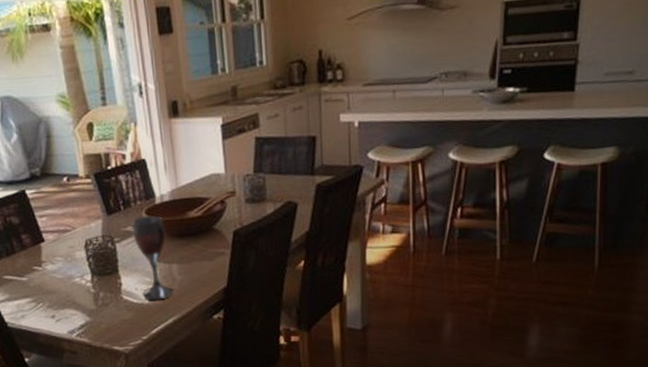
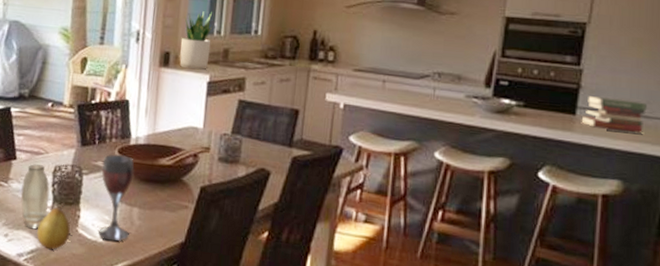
vase: none [56,242,89,306] -> present [20,164,50,229]
fruit: none [82,274,116,321] -> present [36,202,71,250]
planter: none [185,49,219,115] -> present [179,11,213,70]
books: none [580,66,638,101] -> present [581,96,647,134]

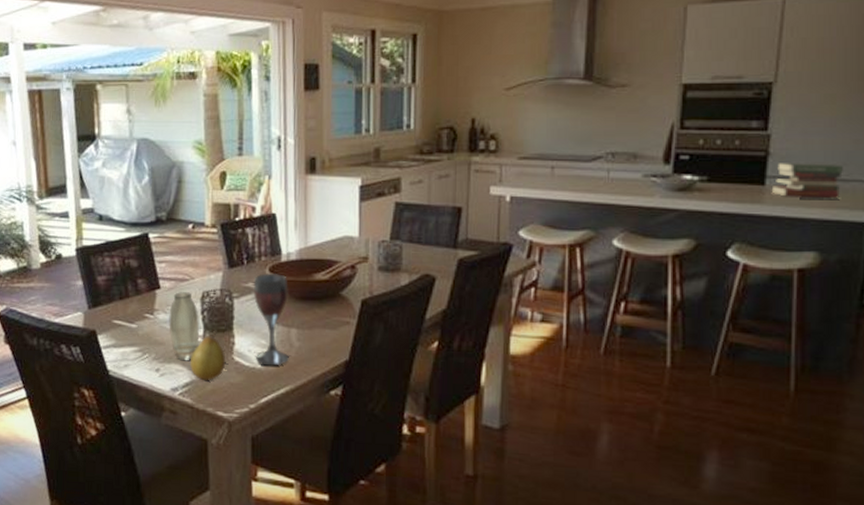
planter: present [179,11,213,70] -> none [326,109,360,174]

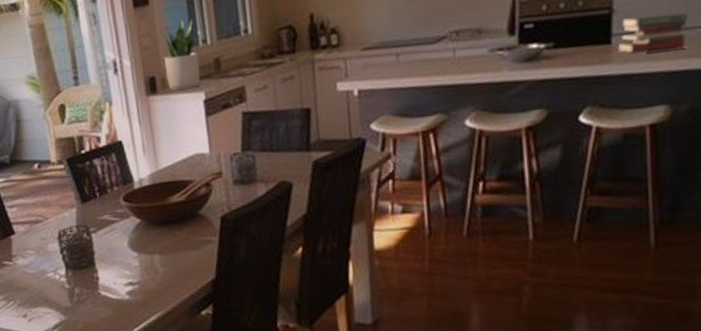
vase: present [169,292,200,361] -> none [27,233,63,303]
fruit: present [189,330,226,381] -> none [56,267,93,320]
cup: present [253,272,289,366] -> none [109,201,156,296]
planter: none [326,109,360,174] -> present [162,19,200,92]

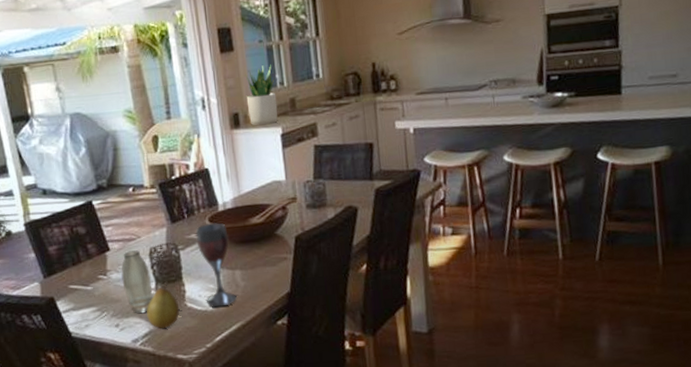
vase: none [27,233,63,303] -> present [121,250,153,314]
fruit: none [56,267,93,320] -> present [146,281,180,330]
cup: none [109,201,156,296] -> present [195,222,237,307]
books: present [618,12,687,53] -> none [627,70,681,103]

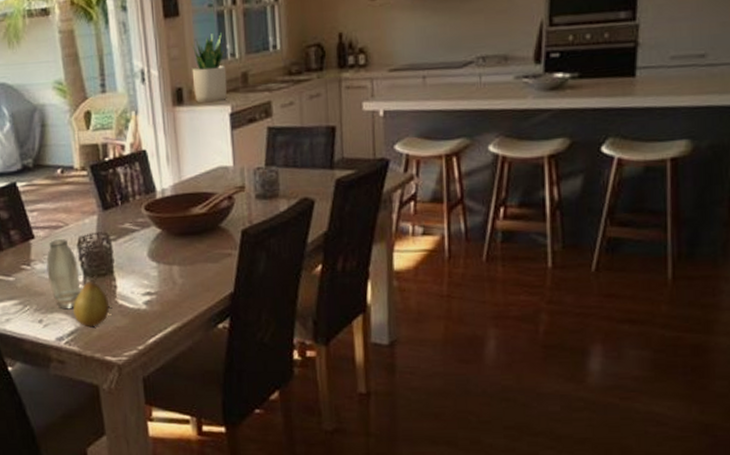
cup: present [195,222,237,307] -> none [129,210,173,306]

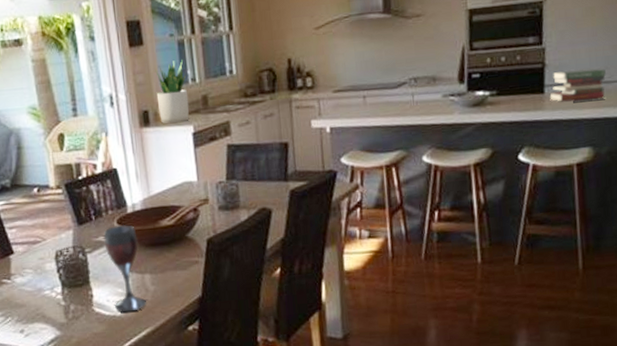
vase: present [46,239,81,310] -> none [26,253,59,319]
fruit: present [72,275,110,328] -> none [52,285,88,335]
cup: none [129,210,173,306] -> present [103,224,146,312]
books: none [642,49,711,87] -> present [550,68,606,102]

